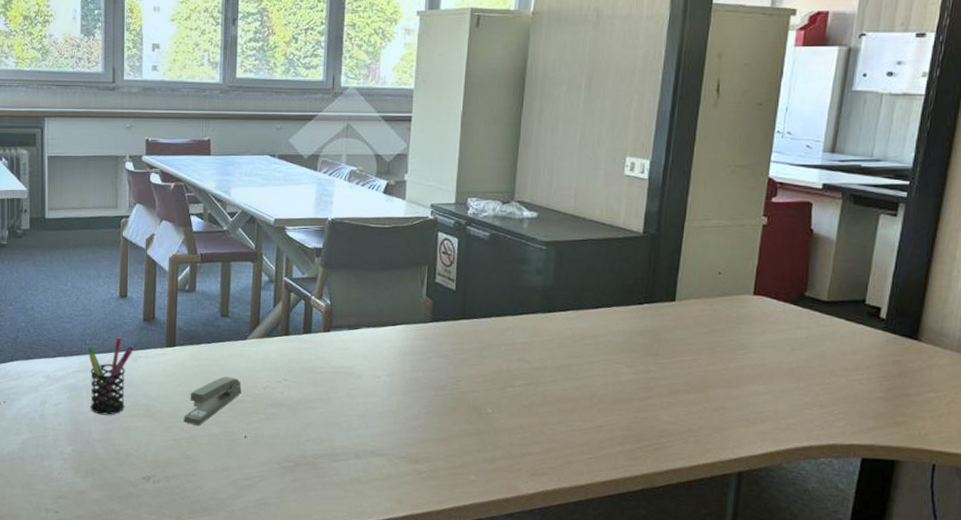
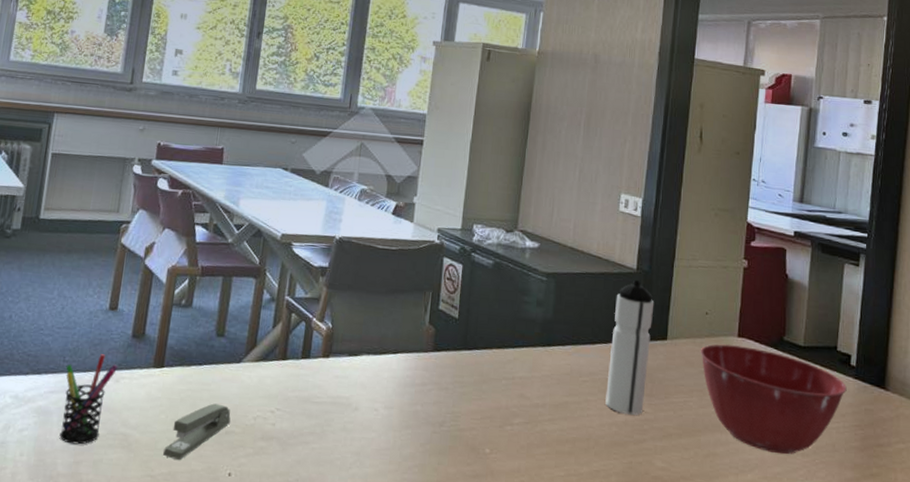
water bottle: none [609,243,662,374] -> present [605,279,655,415]
mixing bowl: none [711,303,874,407] -> present [700,344,847,455]

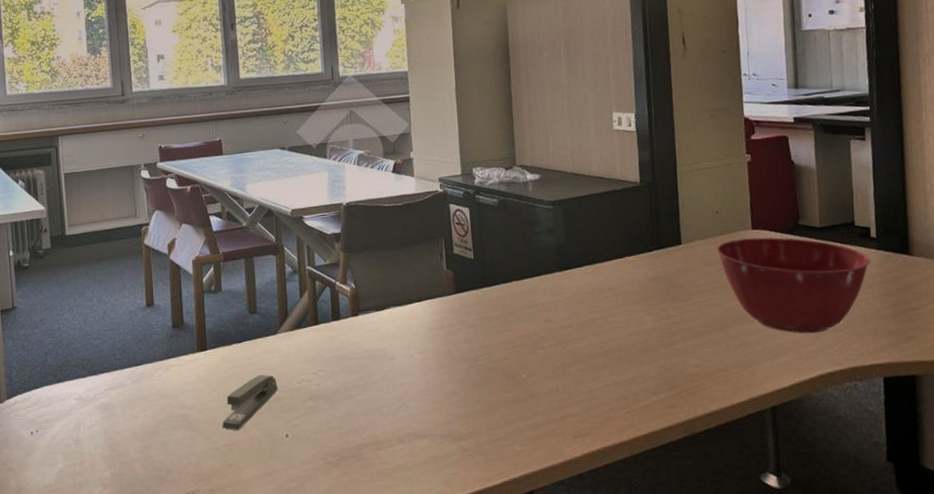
pen holder: present [59,354,118,445] -> none [118,347,166,432]
water bottle: present [605,279,655,415] -> none [624,192,669,321]

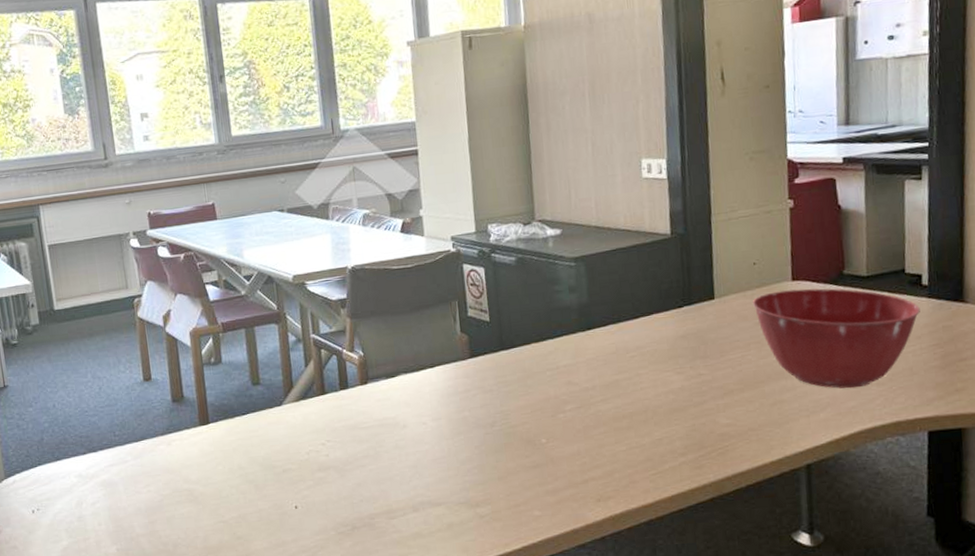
stapler: present [222,374,278,430] -> none [229,446,285,504]

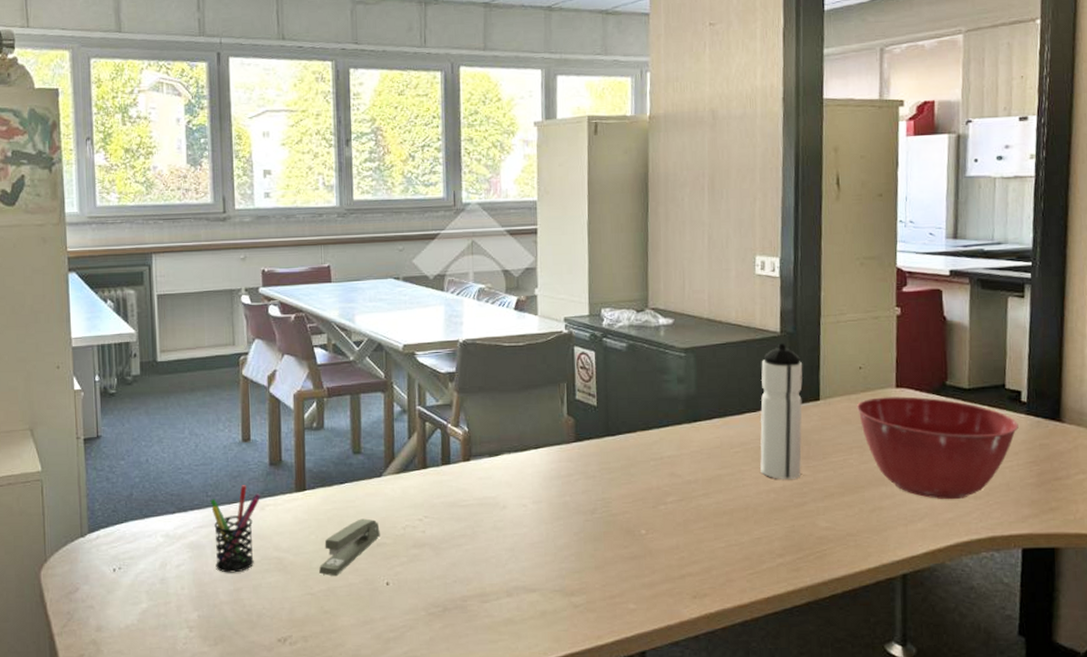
pen holder: none [118,422,167,507] -> present [210,485,261,573]
stapler: none [229,446,285,504] -> present [319,518,380,576]
water bottle: none [653,244,699,380] -> present [760,343,803,479]

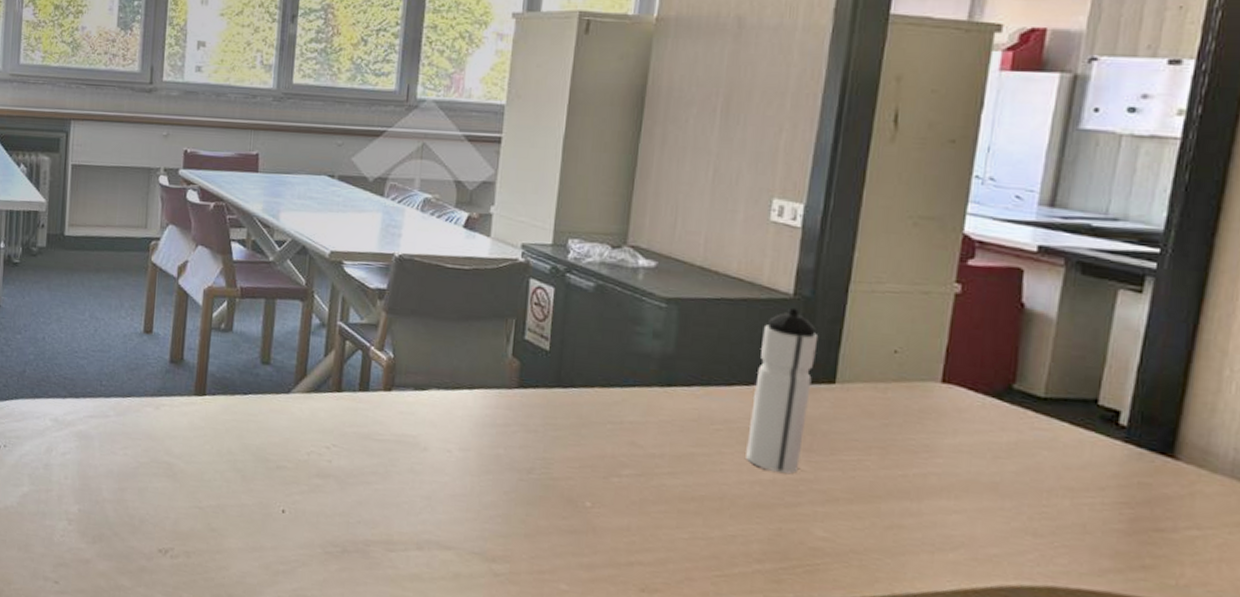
pen holder: present [210,485,261,573] -> none [102,379,158,472]
stapler: present [319,518,380,576] -> none [211,435,282,493]
mixing bowl: present [856,396,1019,500] -> none [883,391,1111,534]

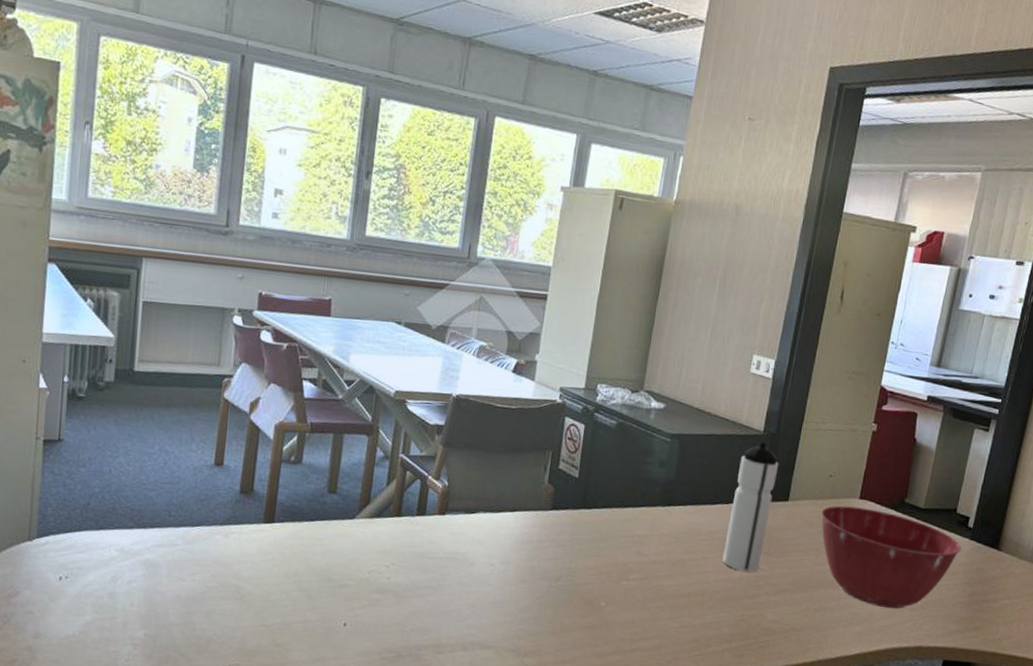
mixing bowl: none [883,391,1111,534] -> present [820,505,962,609]

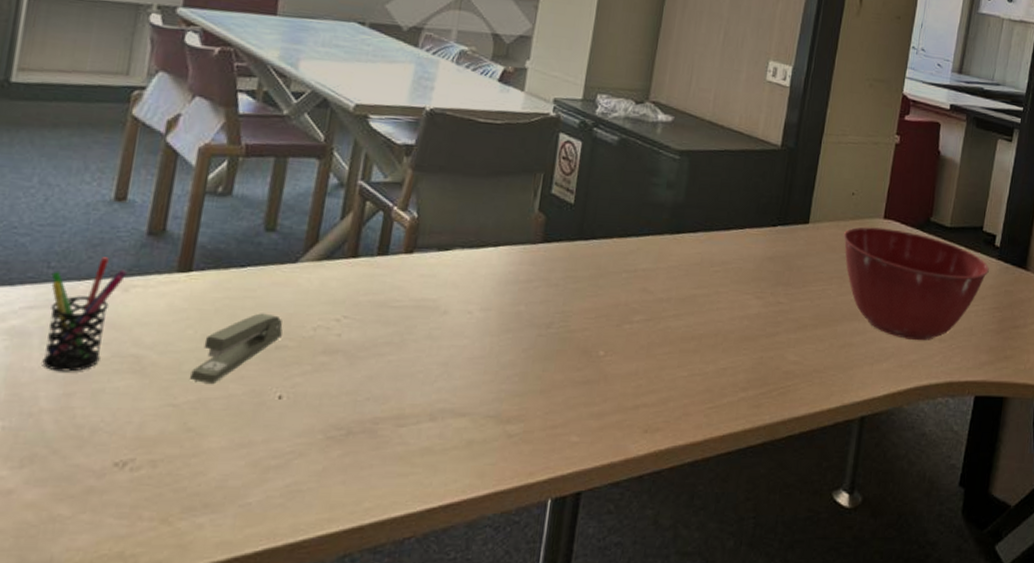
pen holder: none [169,509,227,596] -> present [42,257,128,372]
stapler: none [277,558,345,611] -> present [190,313,283,383]
water bottle: present [722,441,779,572] -> none [738,157,798,306]

